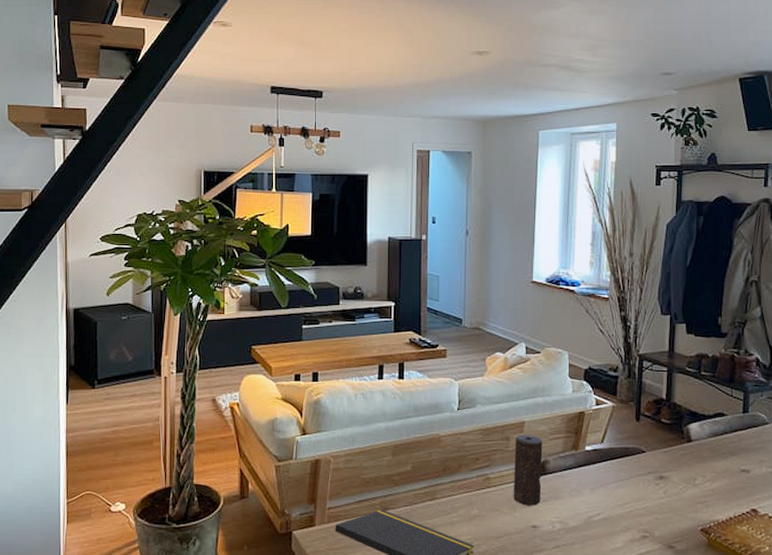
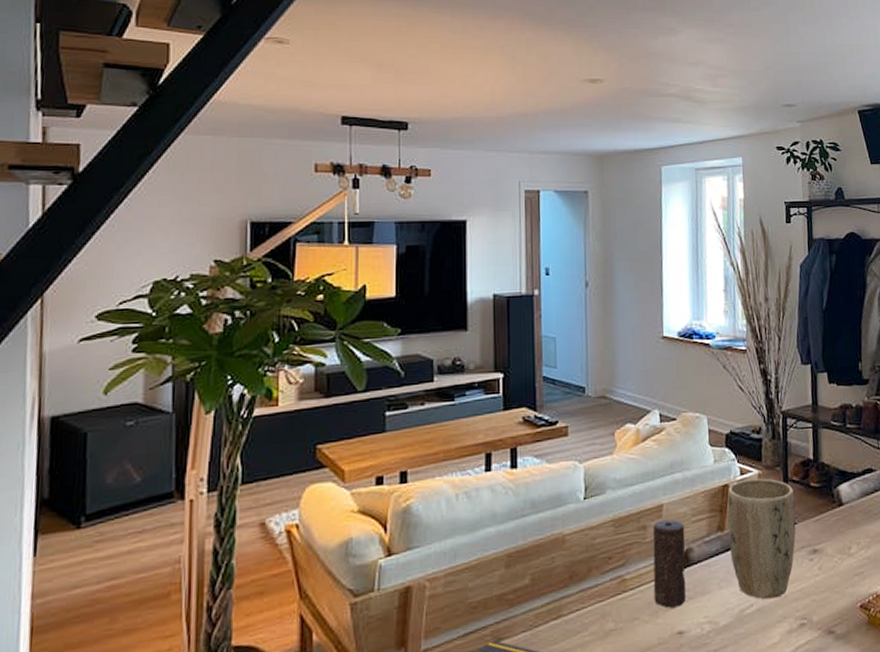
plant pot: none [582,409,646,512] -> present [727,478,797,600]

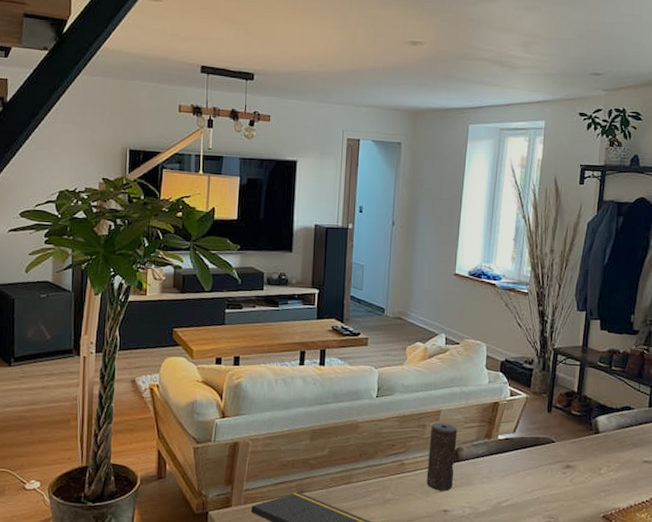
plant pot: present [727,478,797,600] -> none [494,400,557,498]

